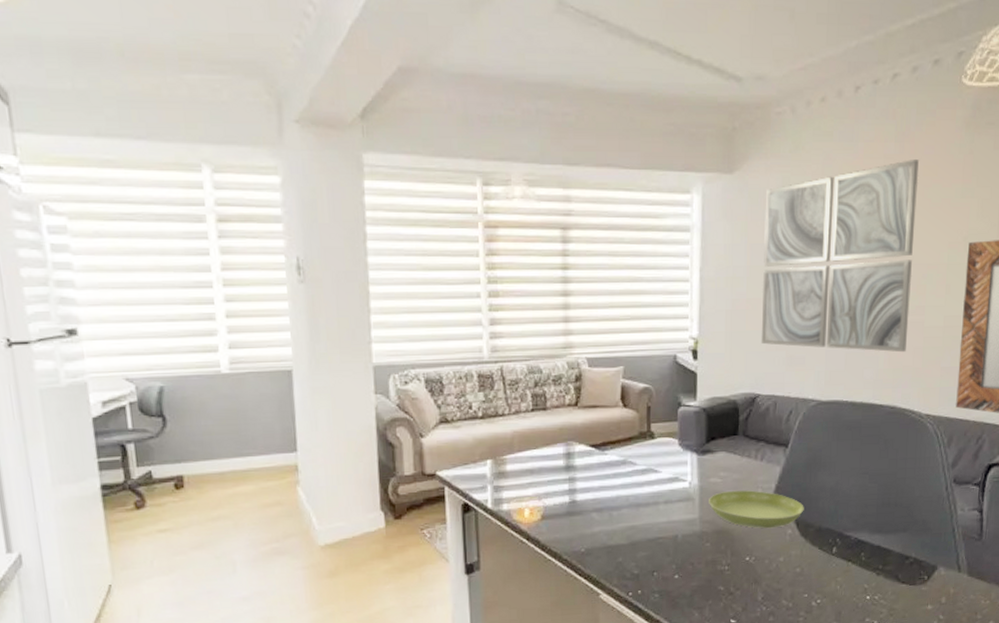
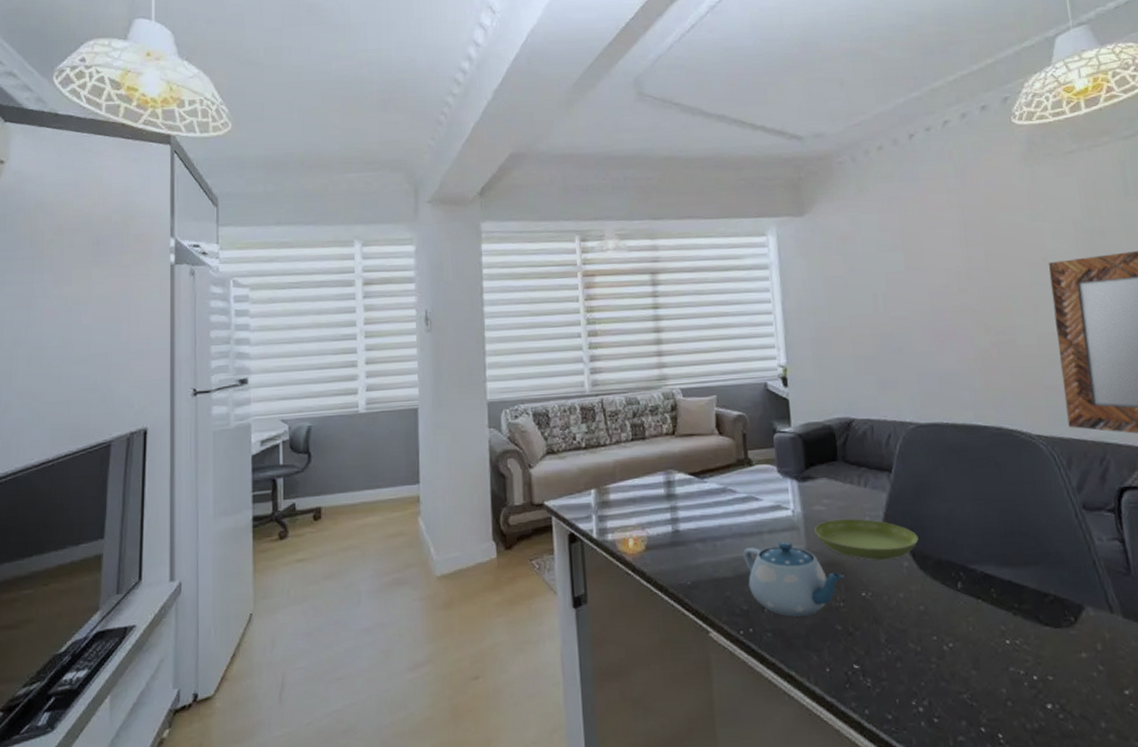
teapot: none [638,511,732,580] -> present [743,542,844,617]
wall art: present [761,160,919,353] -> none [837,192,1002,373]

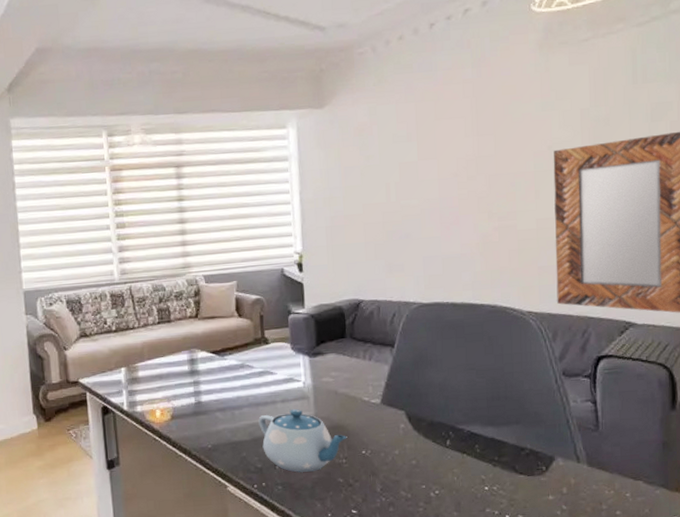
saucer: present [814,518,919,560] -> none [323,388,415,423]

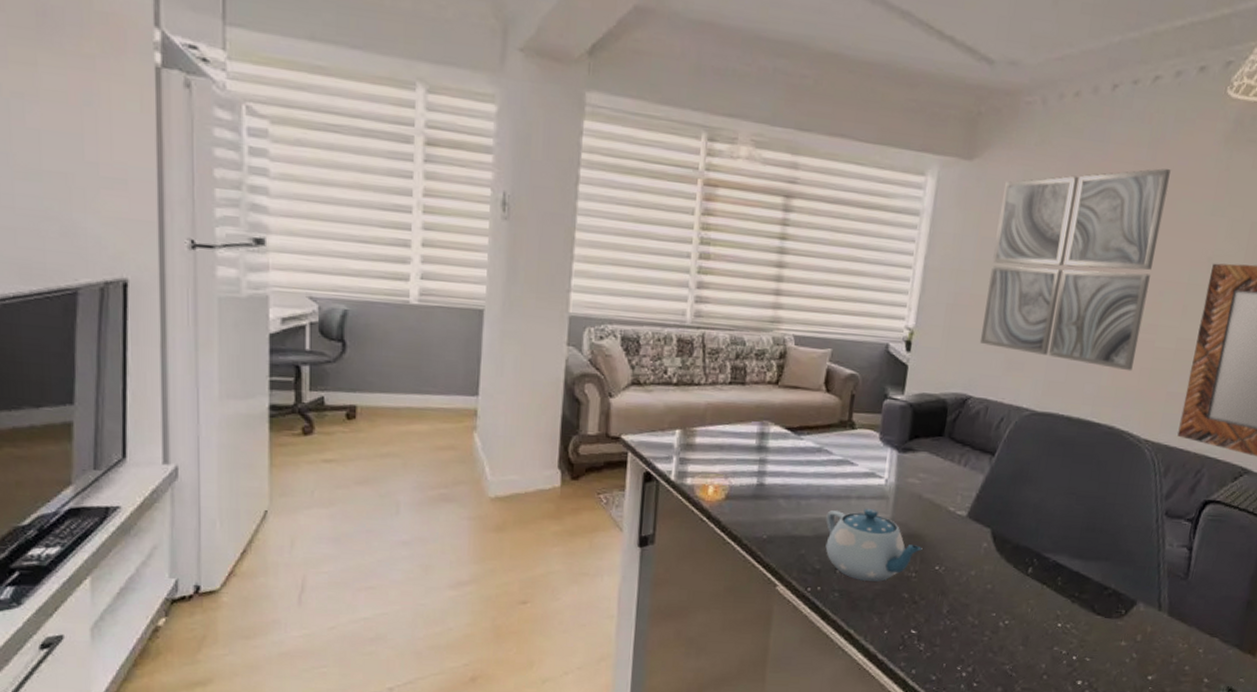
wall art: none [355,81,502,255] -> present [979,168,1171,372]

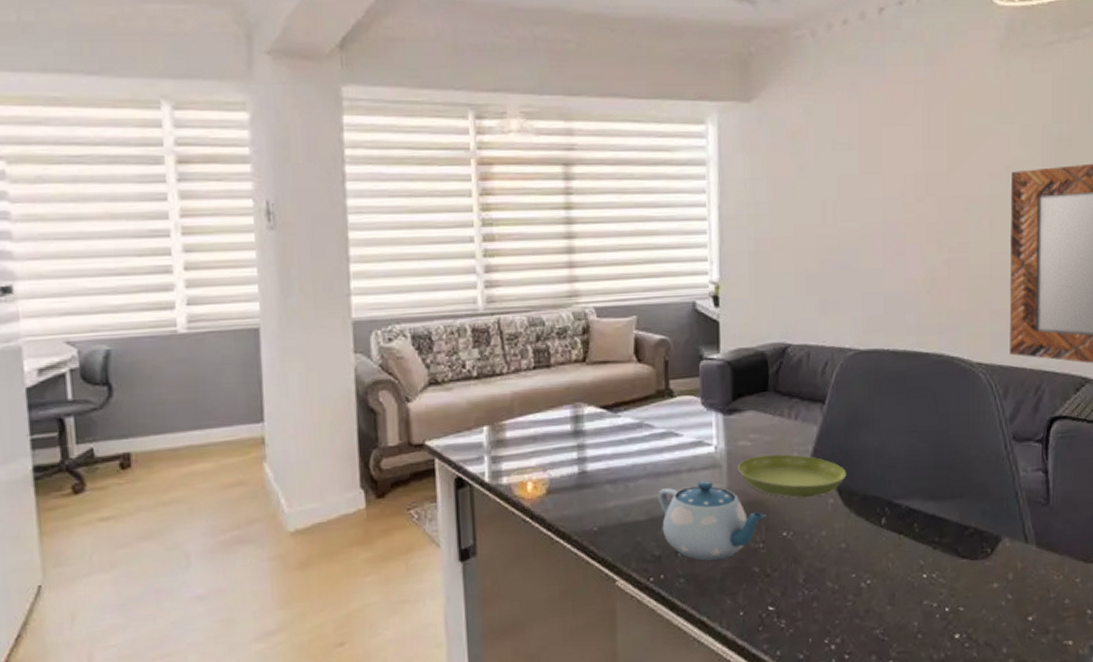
saucer: none [903,494,1004,539] -> present [738,454,847,498]
wall art: present [979,168,1171,372] -> none [787,84,952,294]

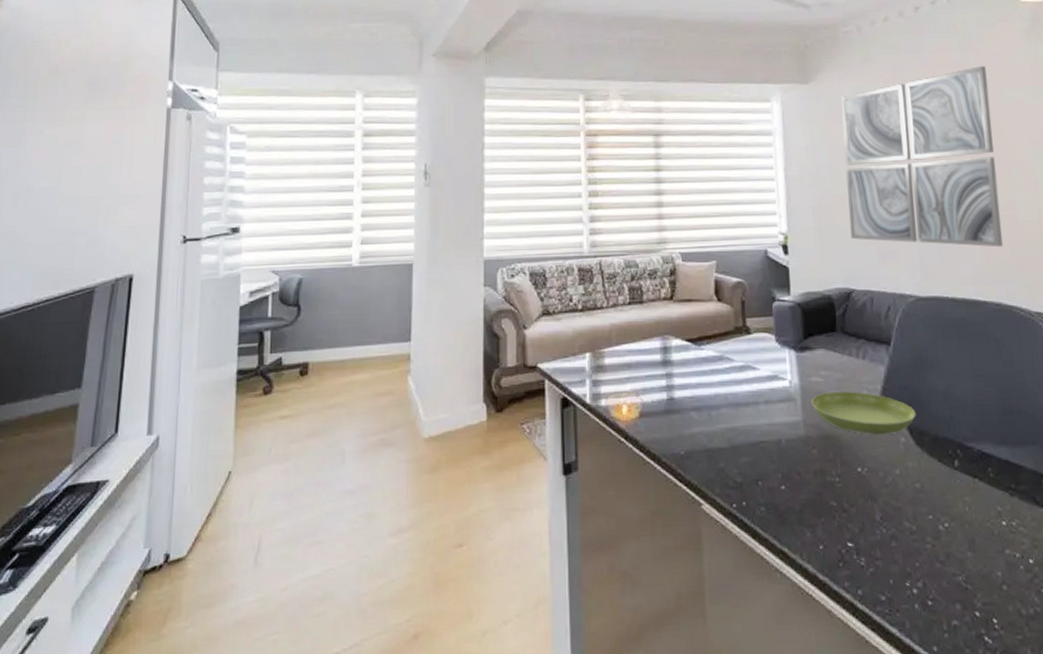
teapot: present [658,481,766,561] -> none [738,413,840,491]
wall art: none [787,84,952,294] -> present [841,66,1003,248]

